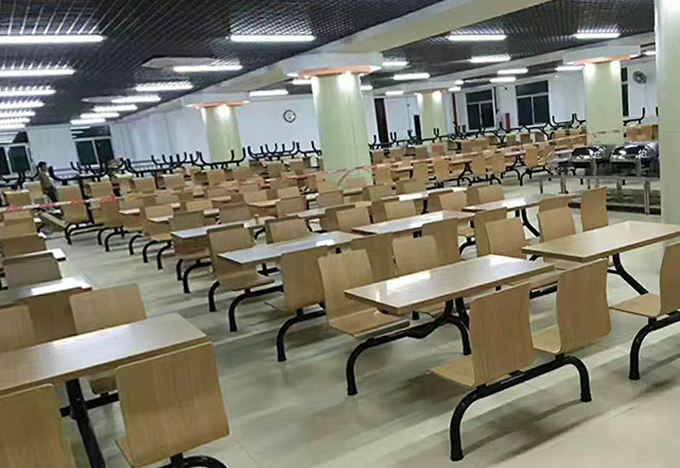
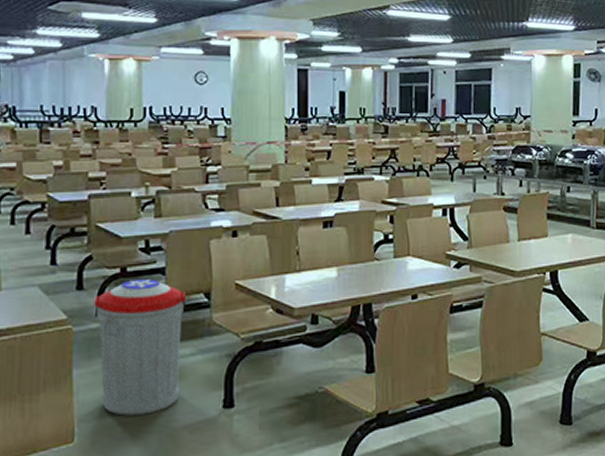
trash can: none [226,296,310,410] -> present [94,279,185,416]

